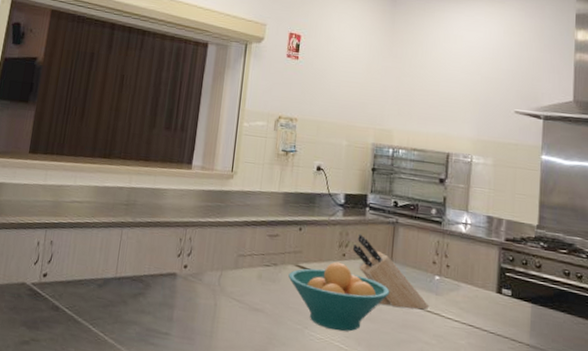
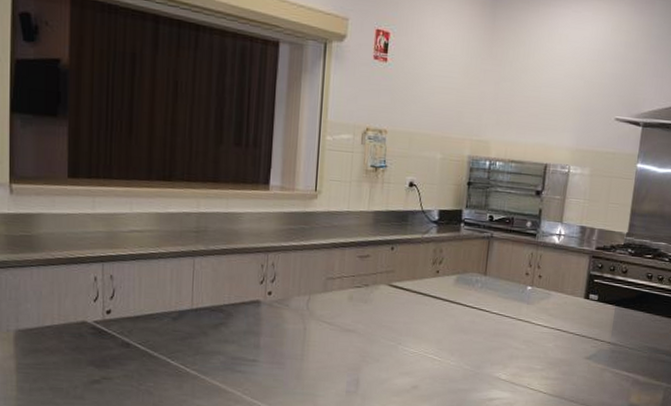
fruit bowl: present [288,262,390,332] -> none [381,279,483,345]
knife block: present [352,233,430,310] -> none [446,250,521,319]

